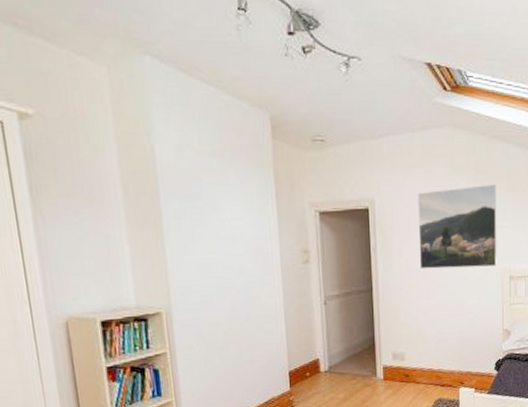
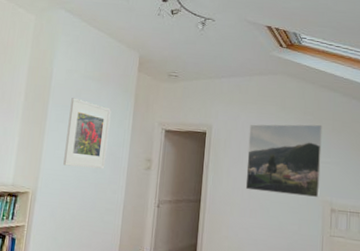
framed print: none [189,184,253,273] -> present [63,98,112,169]

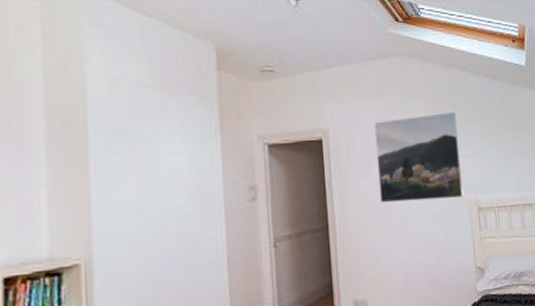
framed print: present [63,98,112,169] -> none [123,117,192,216]

